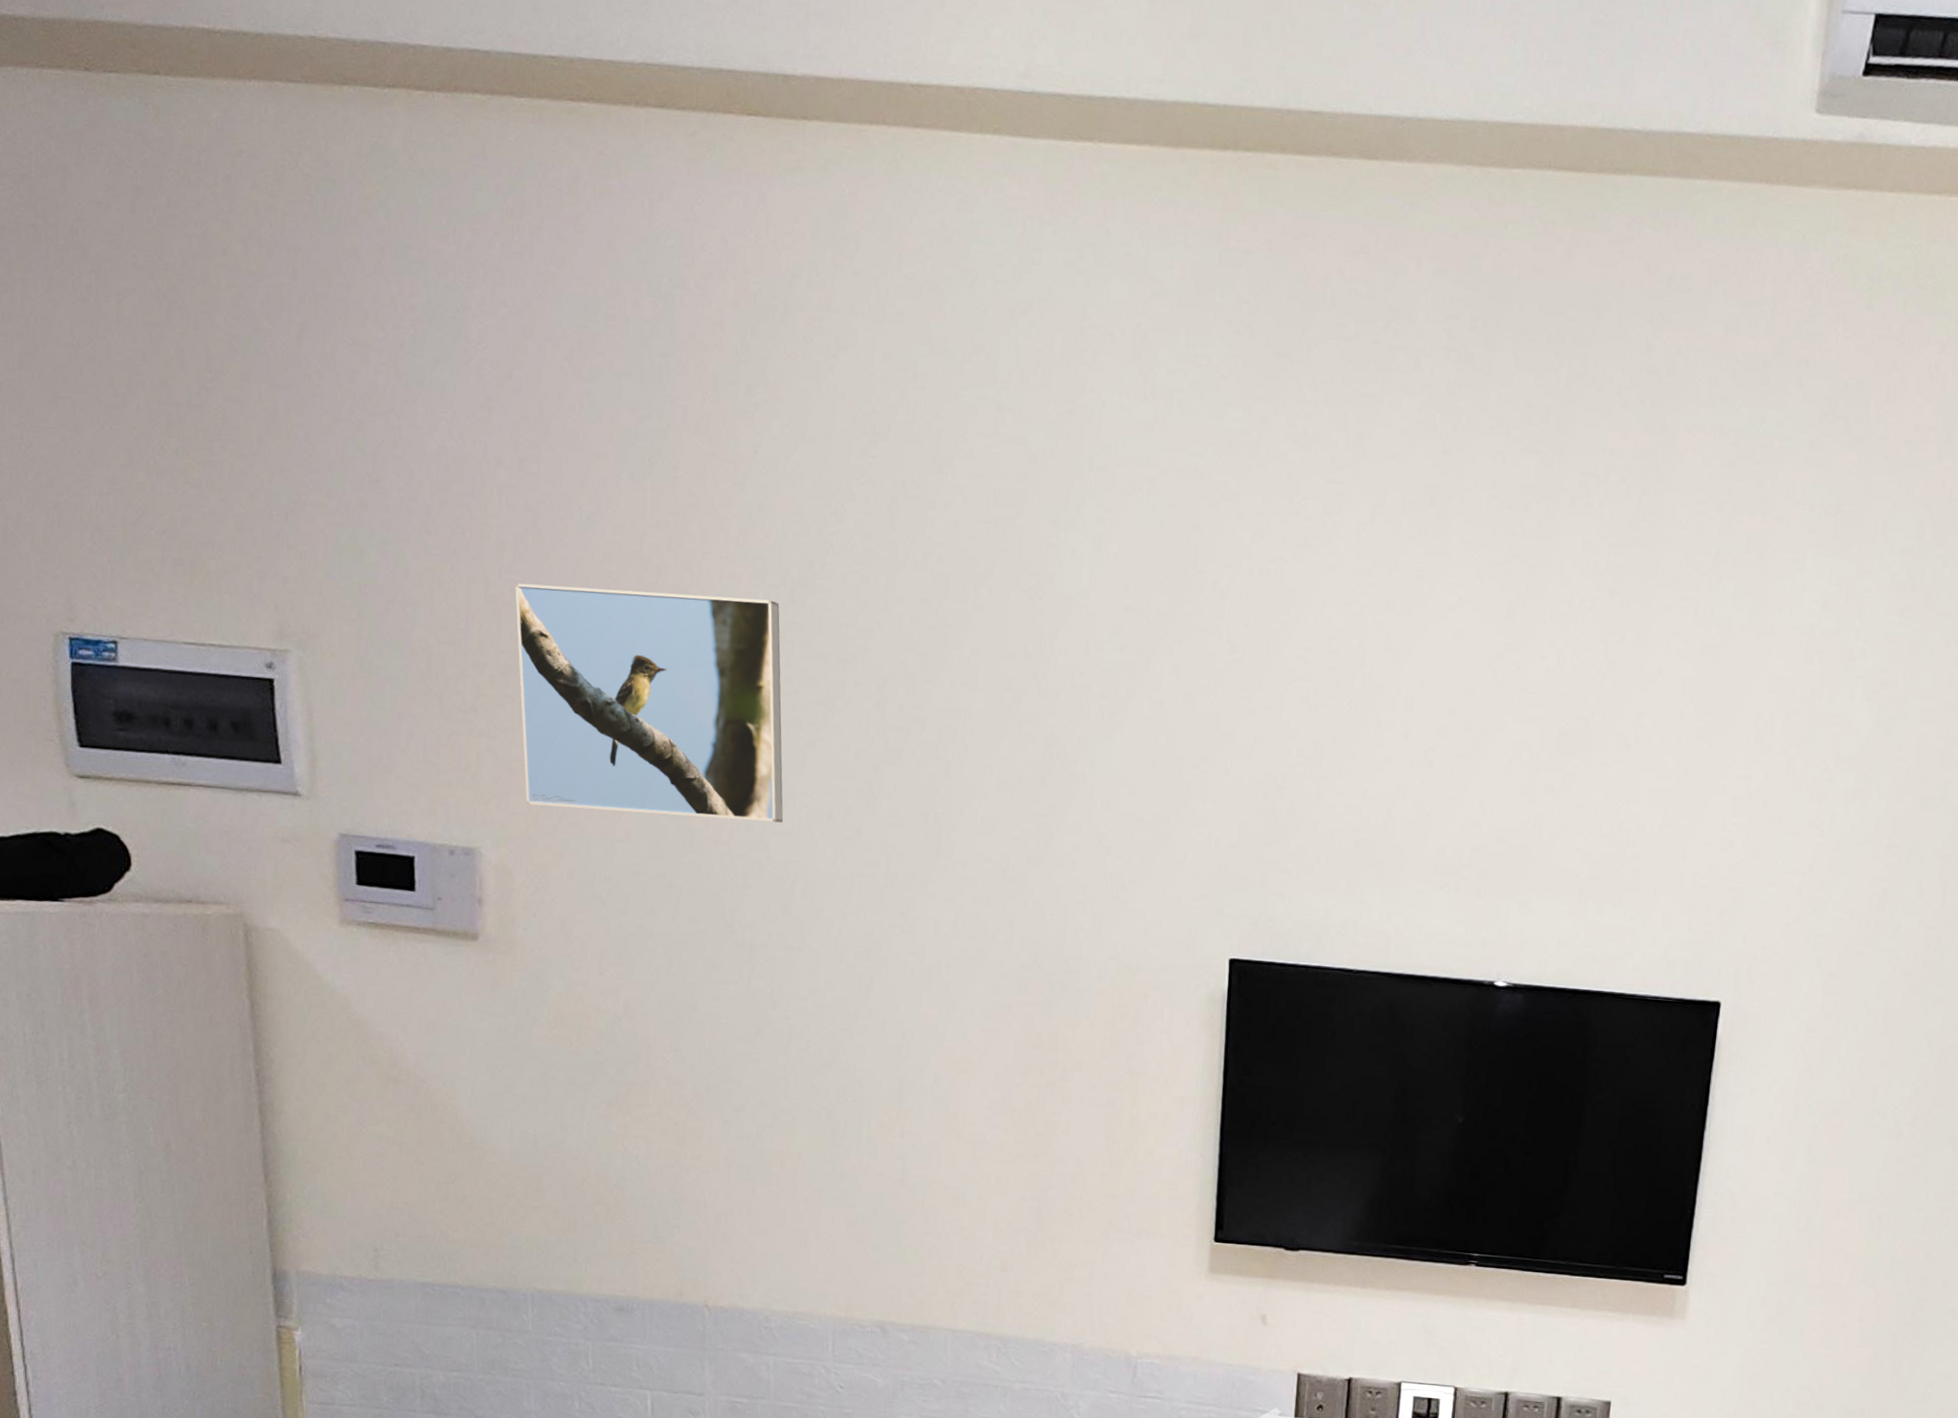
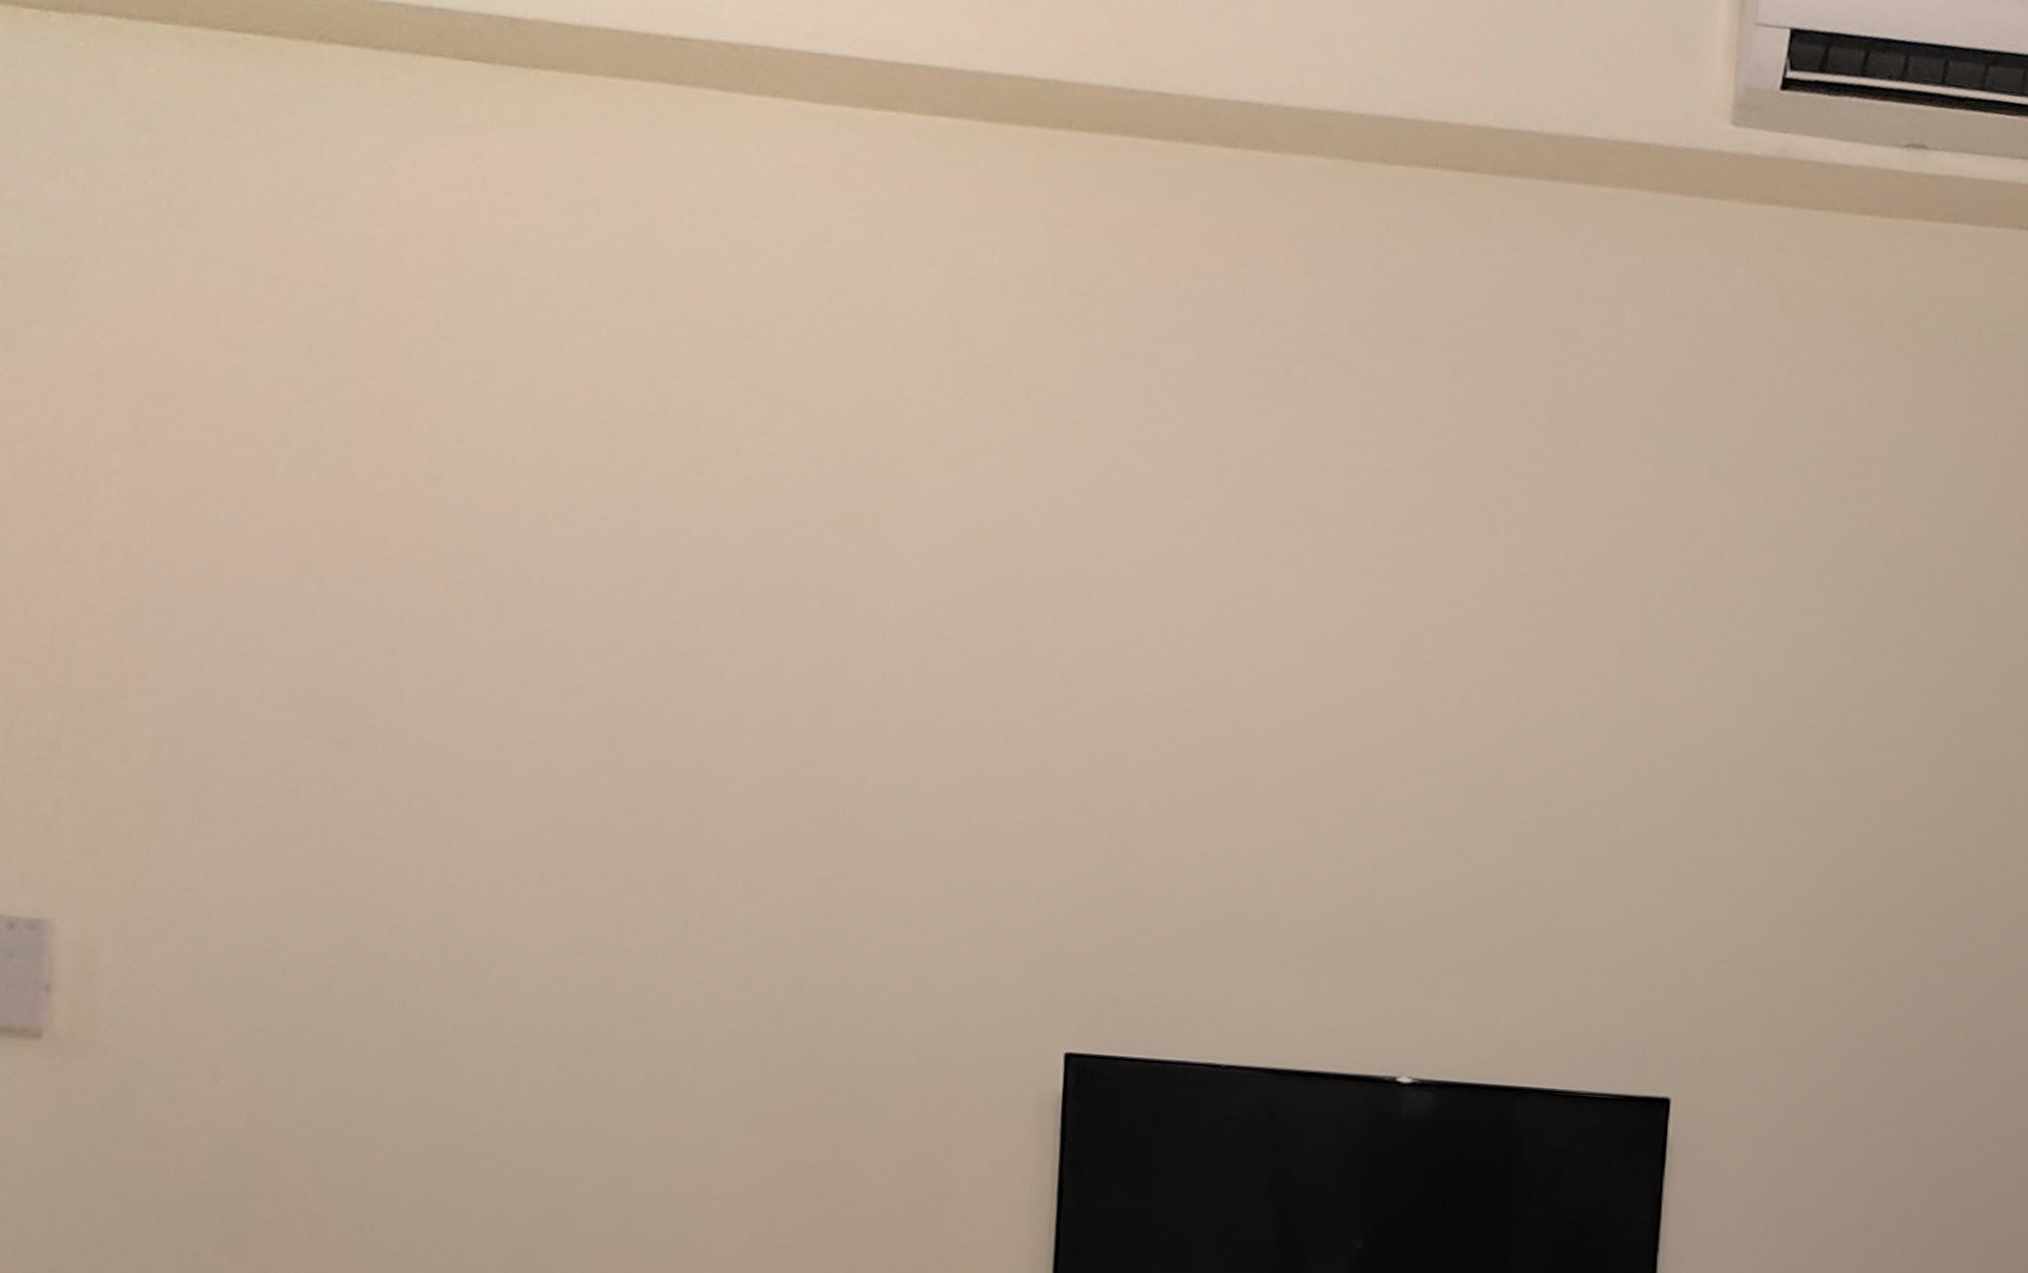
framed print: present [515,583,784,823] -> none [122,590,484,888]

